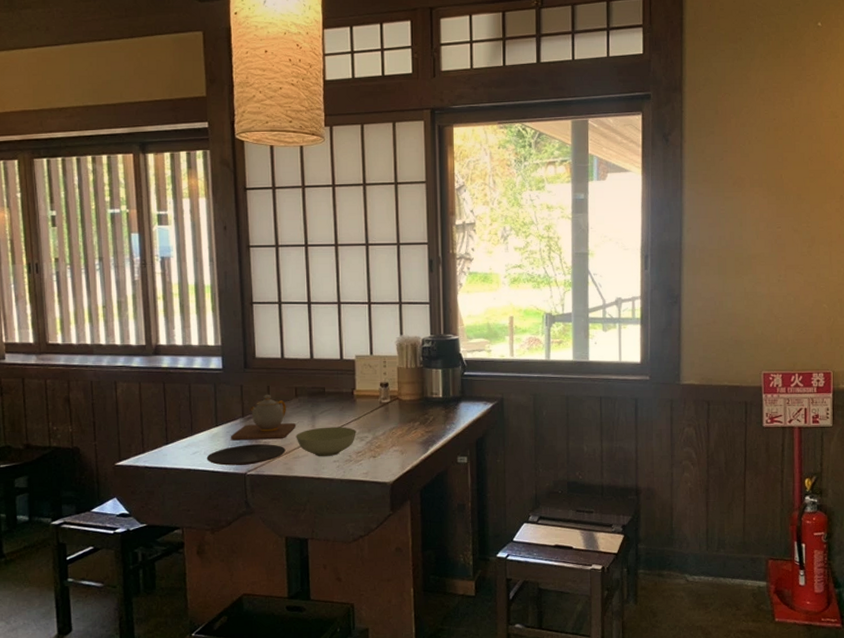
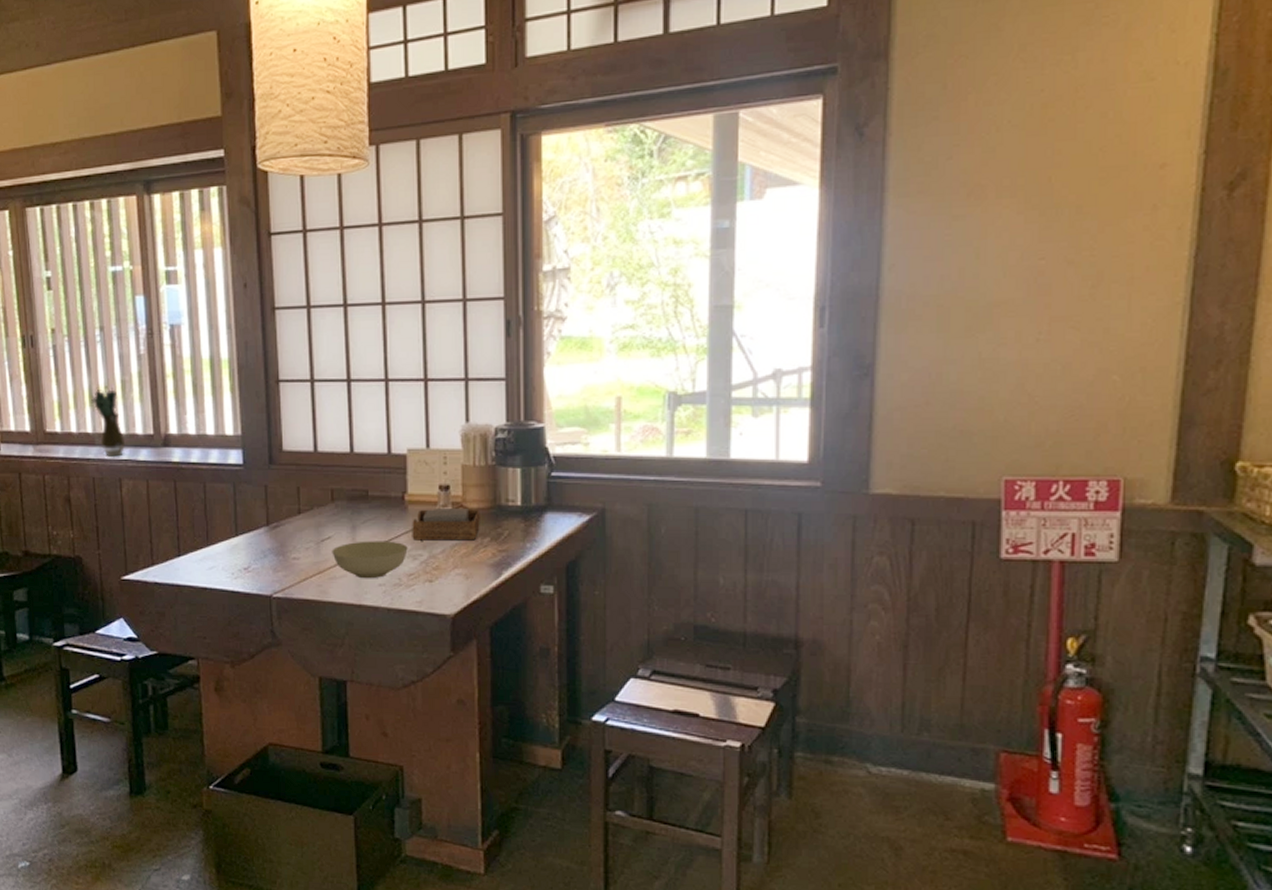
vase: none [90,306,120,365] -> present [91,387,125,458]
plate: present [206,444,286,466] -> none [225,560,319,585]
teapot: present [231,394,297,441] -> none [254,497,333,554]
napkin holder: none [359,399,412,426] -> present [412,507,480,541]

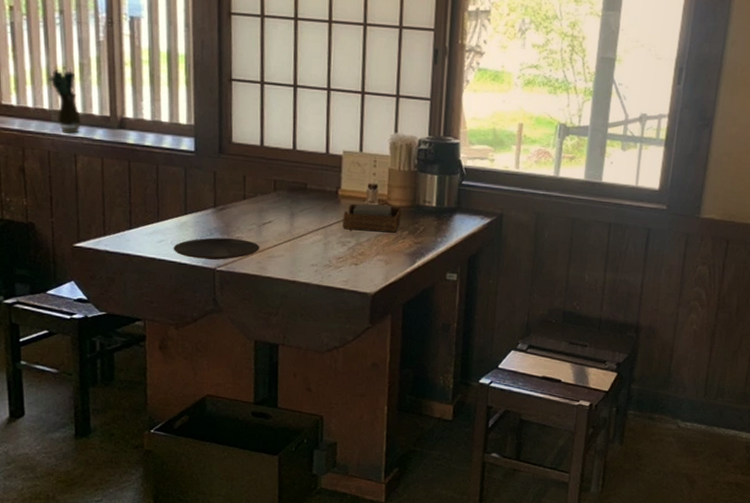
plate: none [225,560,319,585] -> present [173,237,260,260]
bowl: present [332,541,408,579] -> none [271,226,338,260]

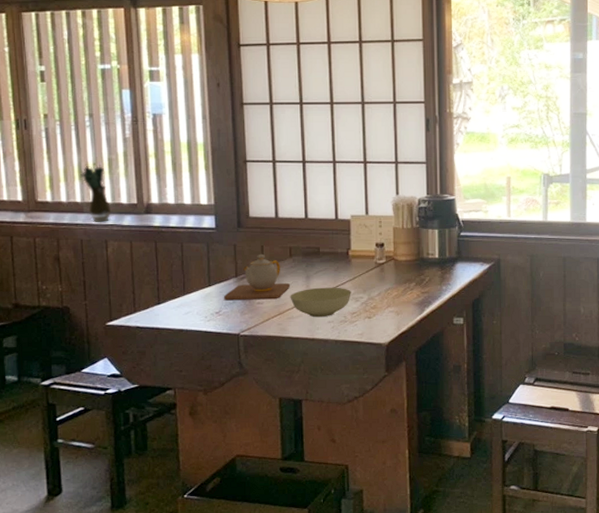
plate: present [173,237,260,260] -> none [199,304,280,326]
teapot: none [201,184,273,235] -> present [224,253,291,301]
bowl: none [271,226,338,260] -> present [290,287,351,318]
napkin holder: present [342,203,402,233] -> none [354,260,408,286]

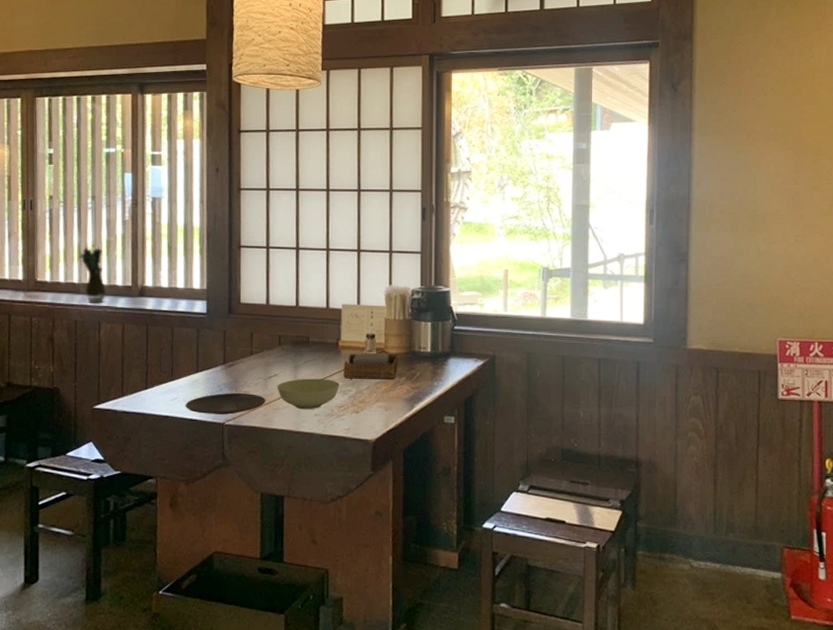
plate: none [199,304,280,326] -> present [185,393,266,414]
teapot: present [224,253,291,301] -> none [211,341,278,388]
napkin holder: none [354,260,408,286] -> present [343,352,398,380]

